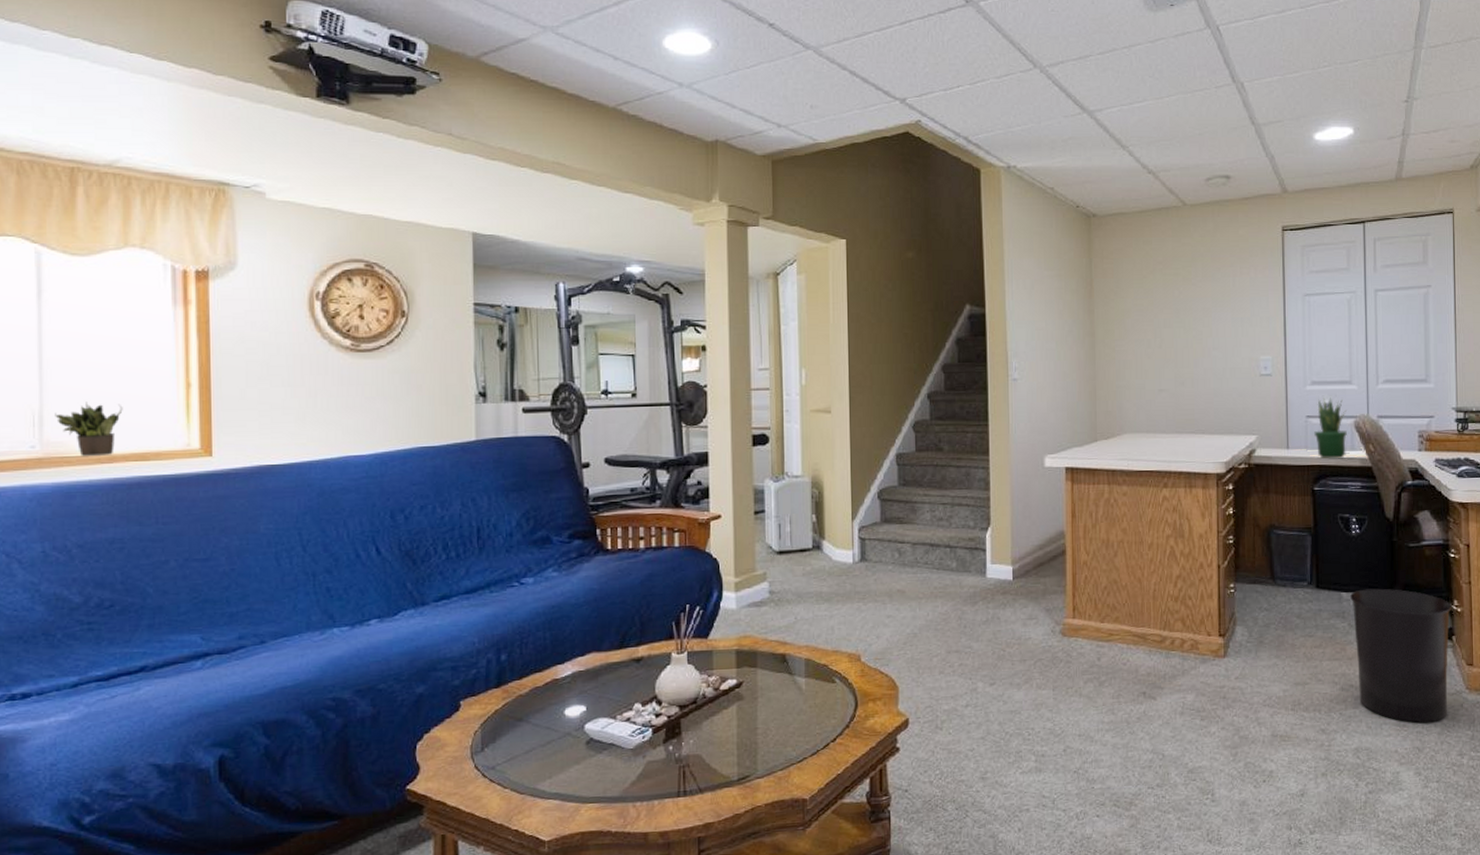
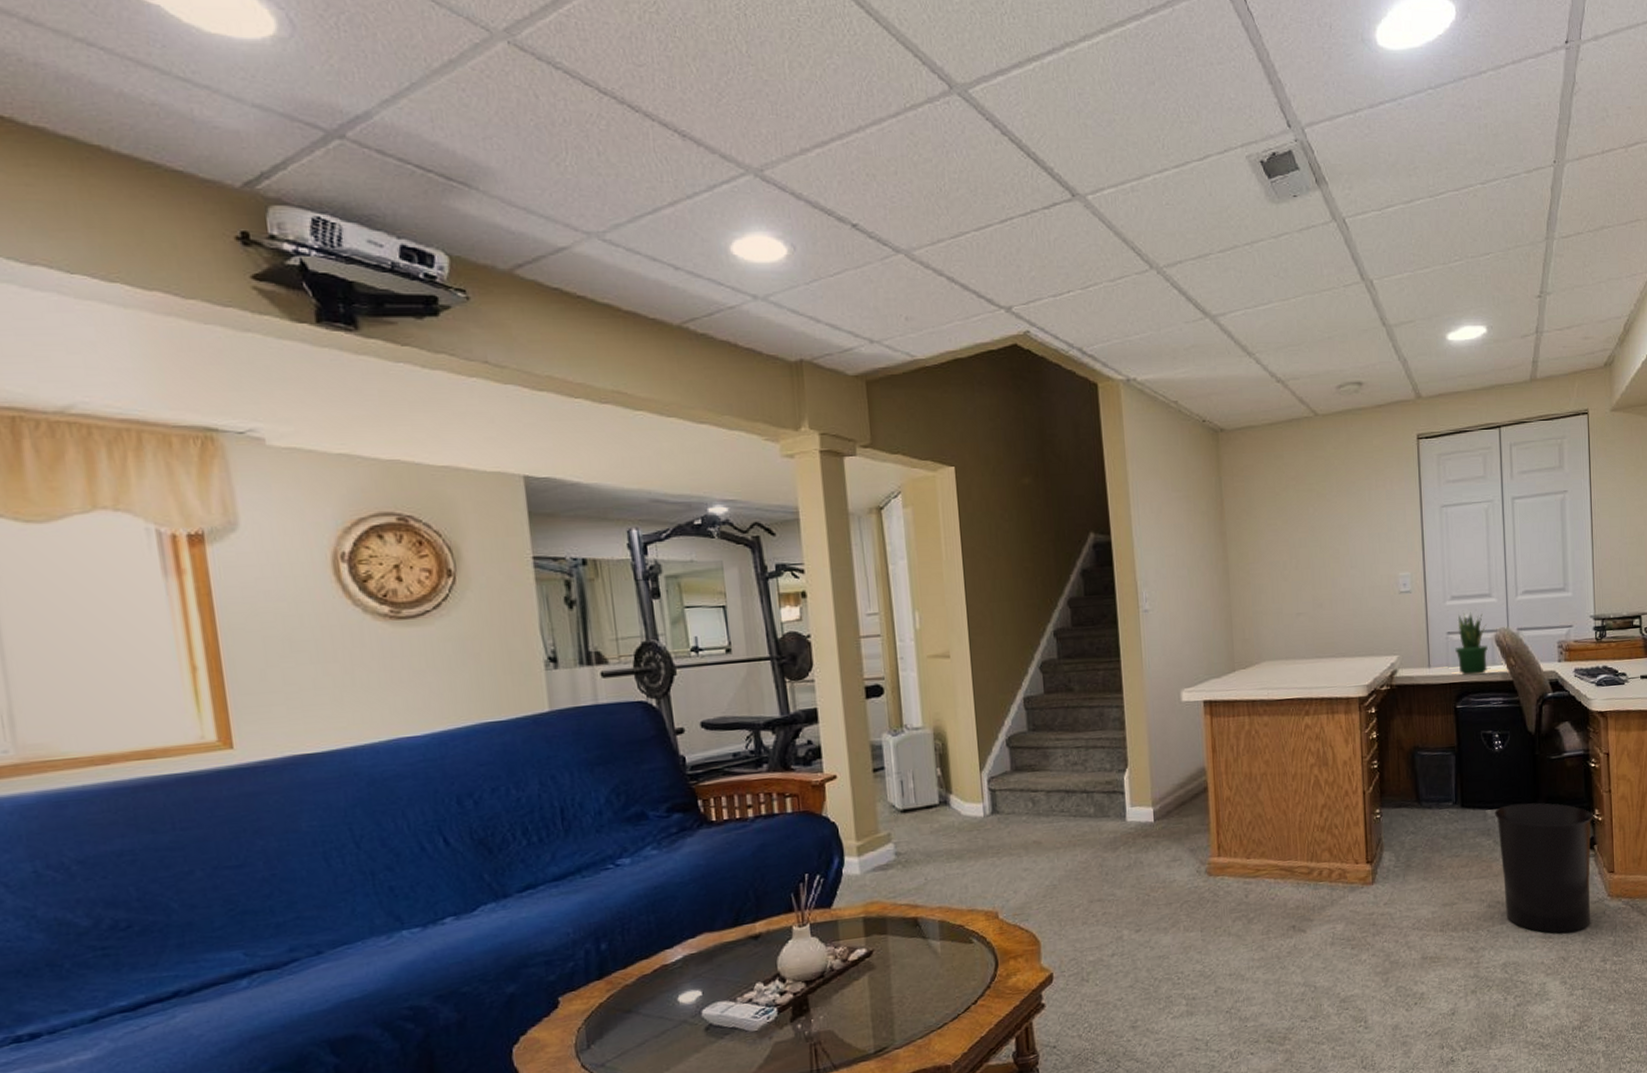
potted plant: present [55,402,123,457] -> none [28,695,115,760]

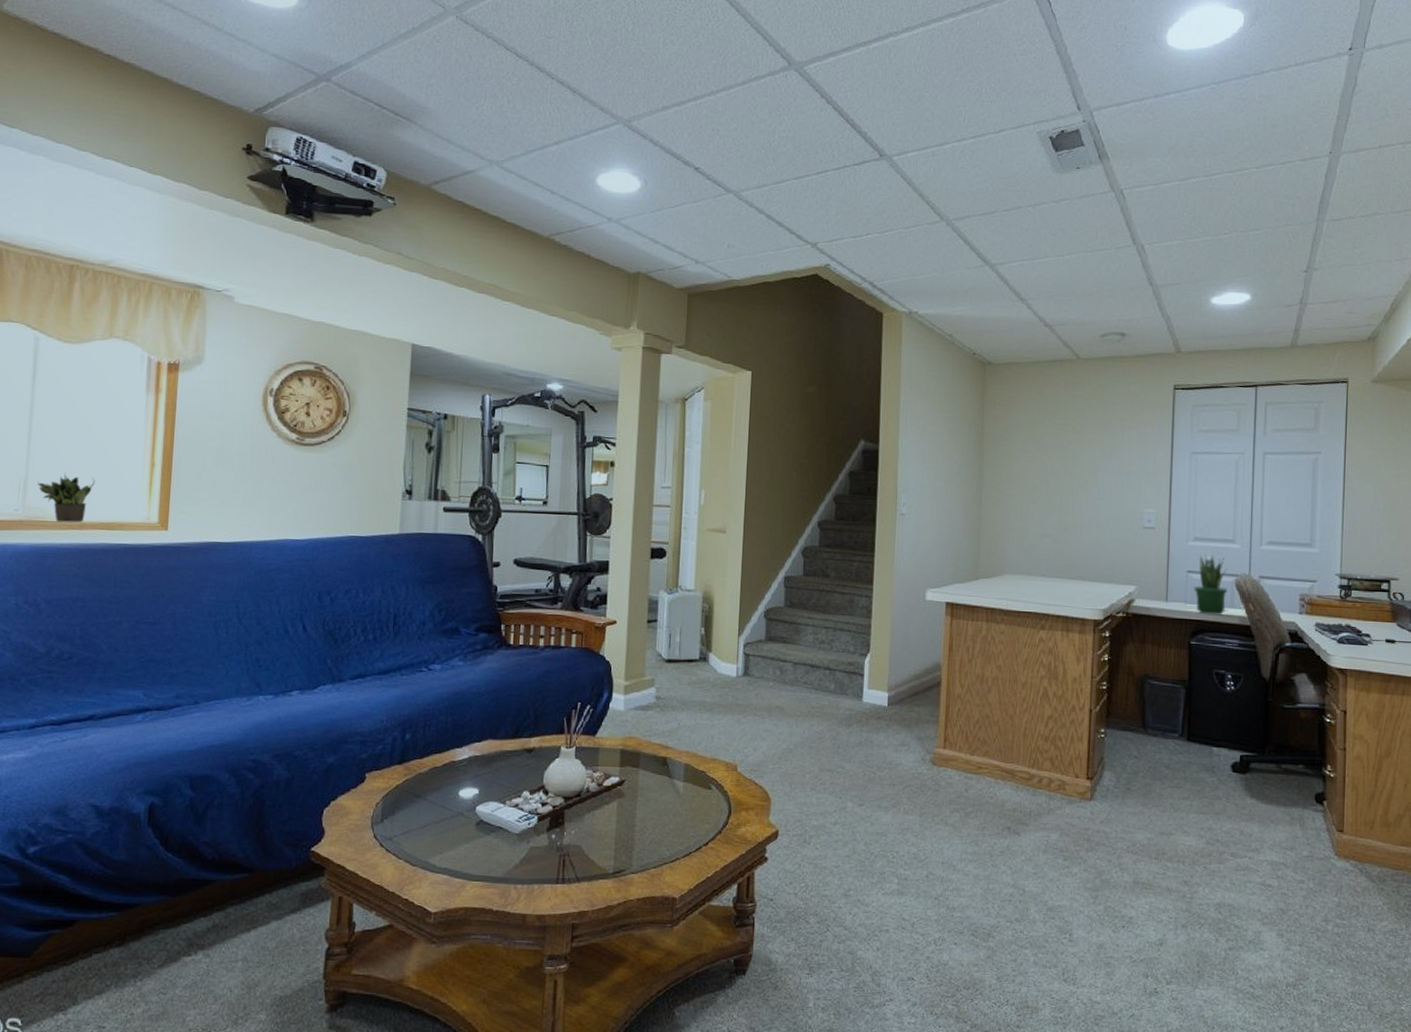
potted plant: none [28,695,115,760] -> present [37,473,96,523]
waste bin: present [1495,802,1593,934] -> none [1221,746,1325,886]

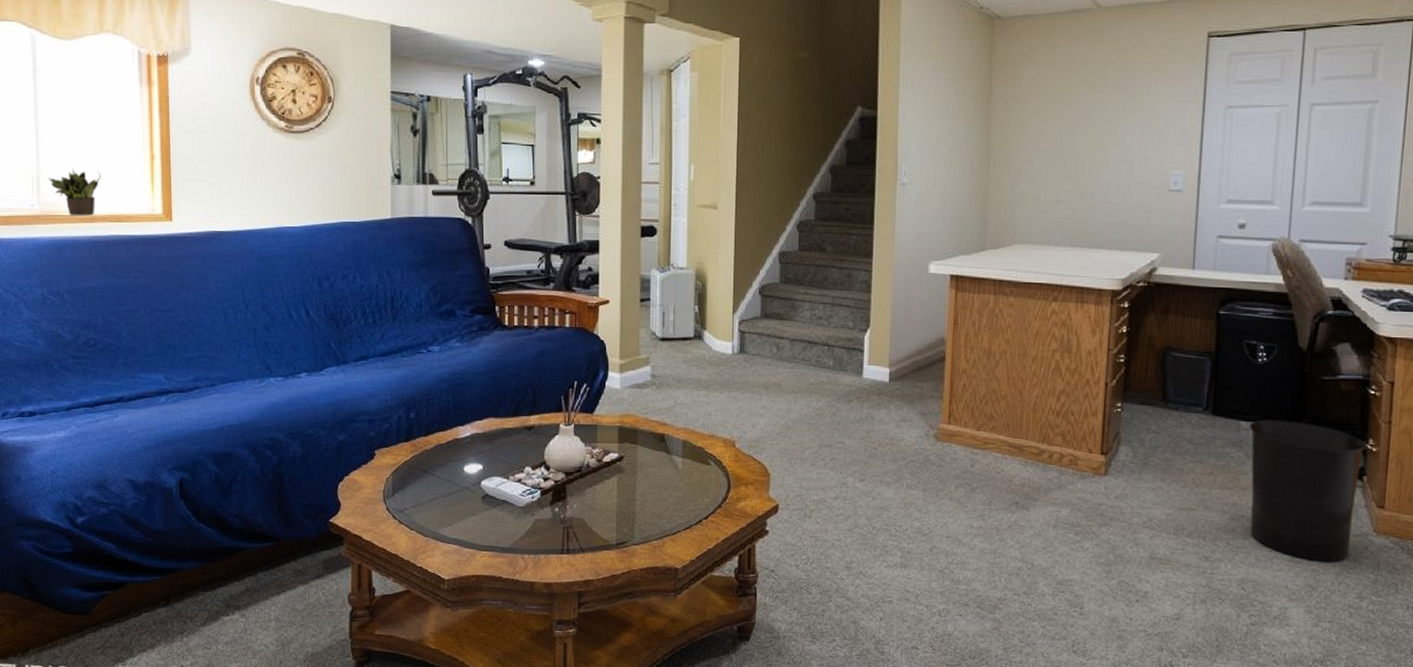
planter: present [1194,554,1228,616] -> none [1225,217,1264,283]
waste bin: none [1221,746,1325,886] -> present [1250,419,1366,562]

